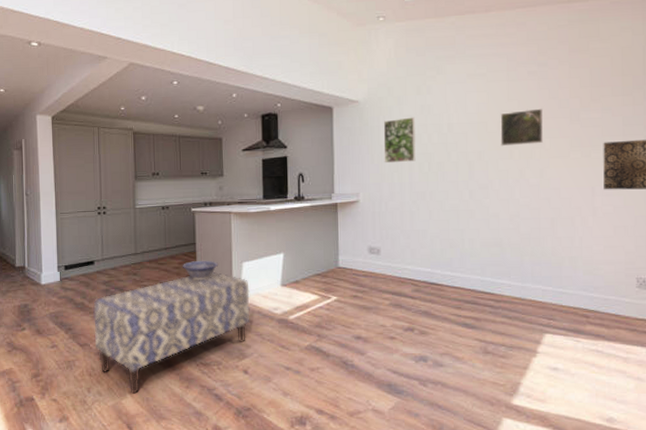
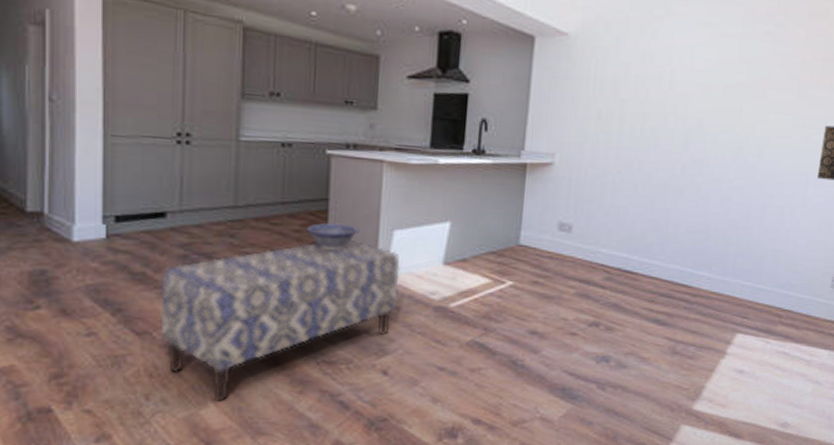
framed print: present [383,117,416,164] -> none [590,64,633,122]
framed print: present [500,108,543,147] -> none [723,75,772,118]

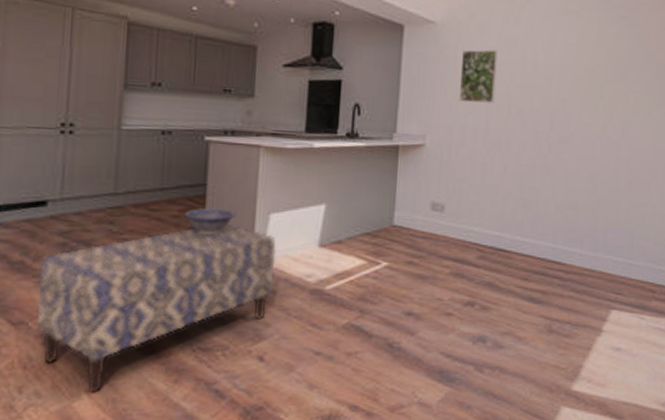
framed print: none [590,64,633,122] -> present [458,49,498,103]

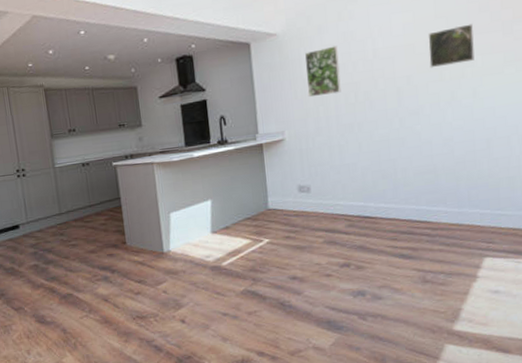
bench: present [36,225,277,393] -> none [23,225,183,352]
decorative bowl: present [183,208,236,236] -> none [108,214,145,235]
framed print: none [586,58,630,98] -> present [428,23,474,68]

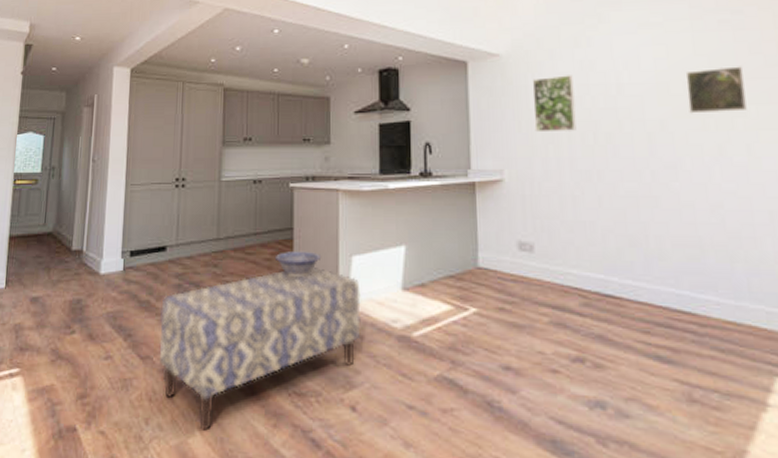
bench: none [23,225,183,352] -> present [159,268,361,431]
decorative bowl: none [108,214,145,235] -> present [274,250,320,278]

